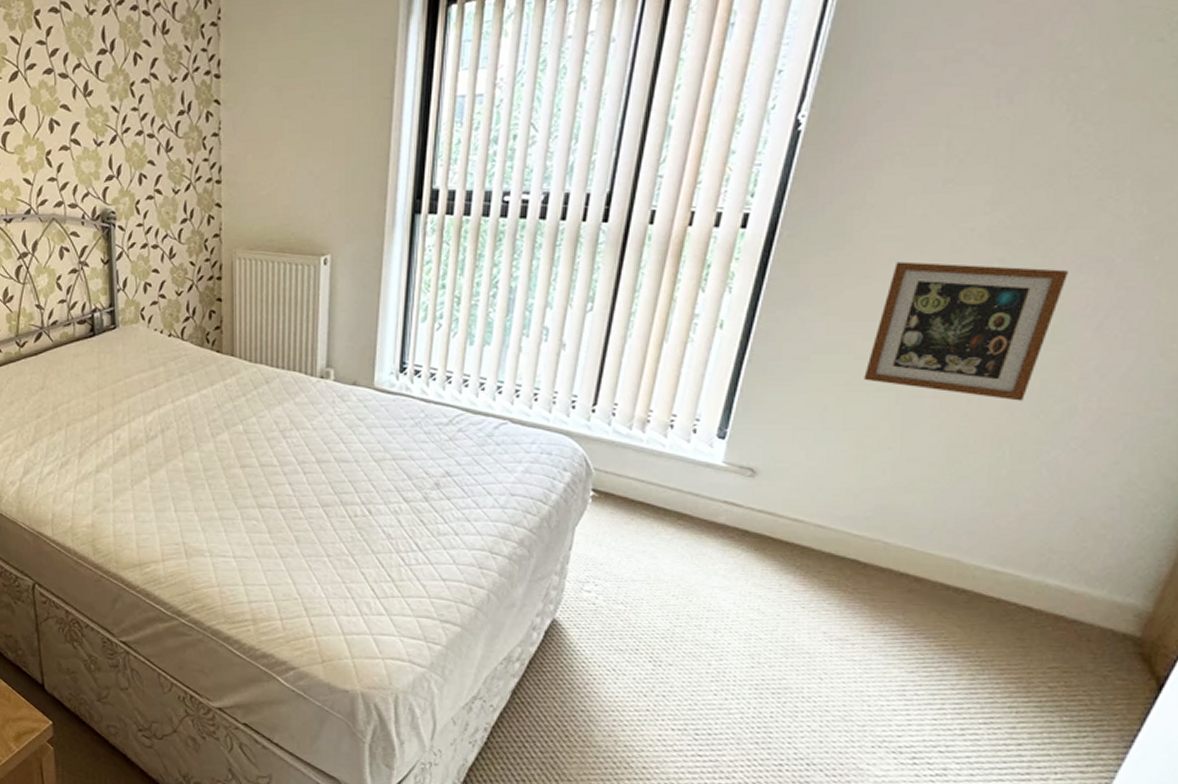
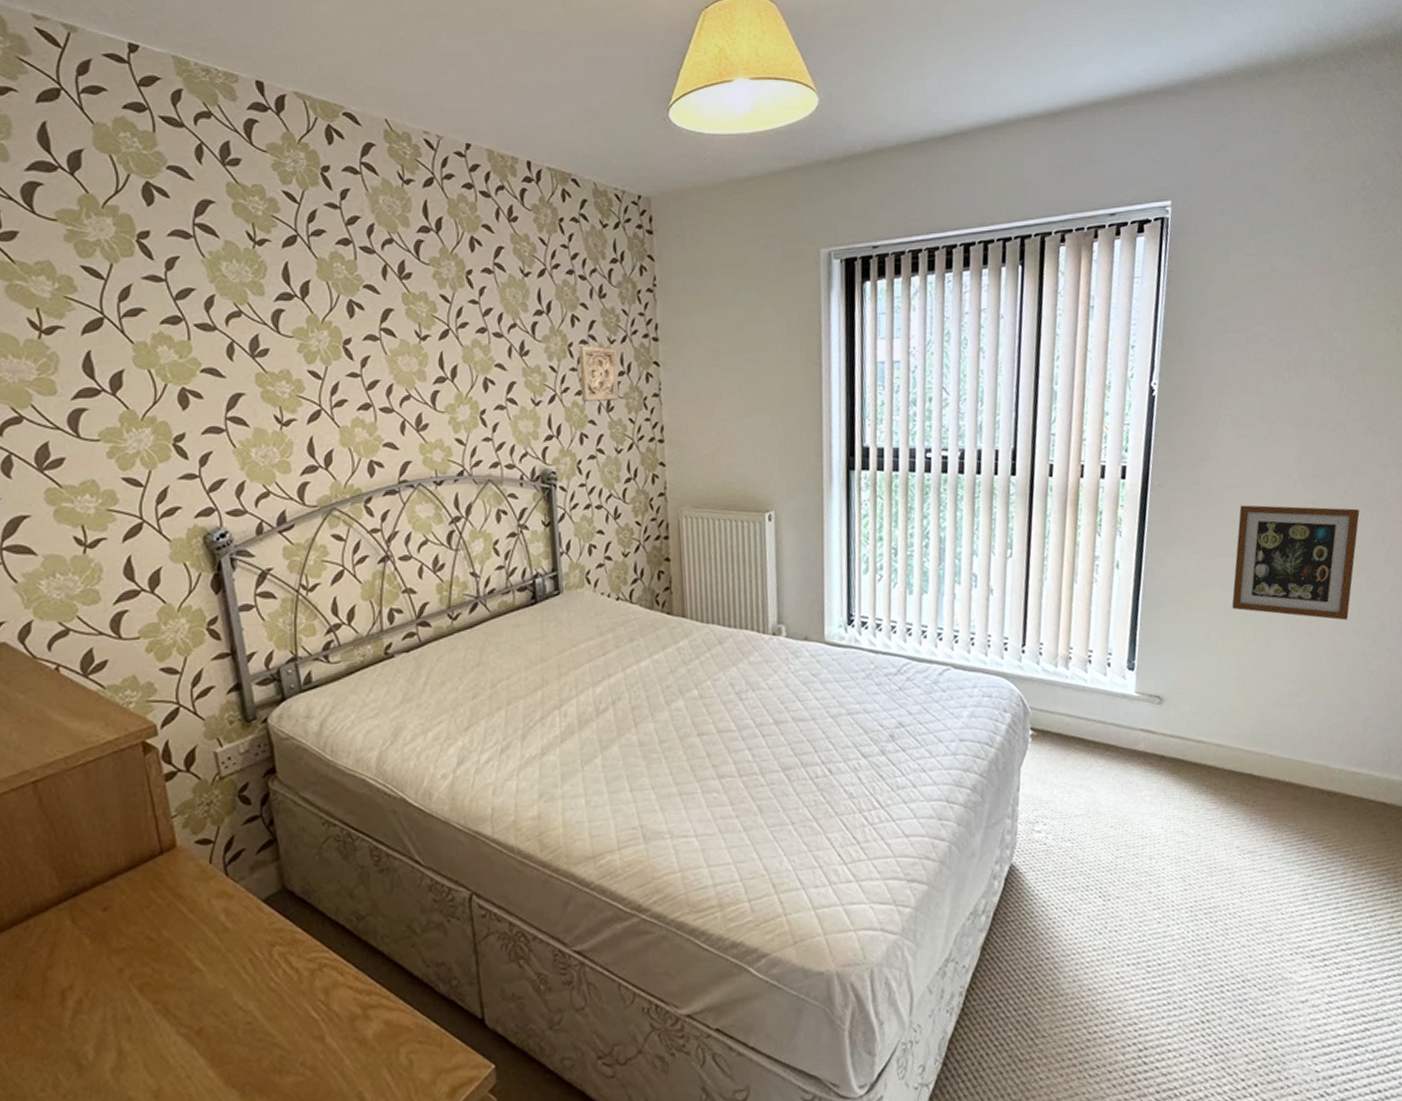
wall ornament: none [140,84,179,142] -> present [578,346,620,402]

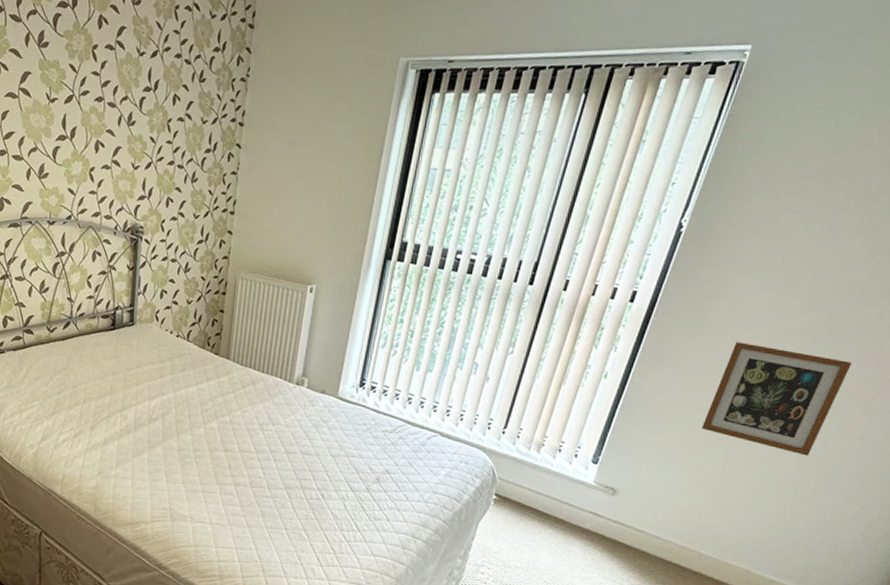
wall ornament: present [578,346,620,402] -> none [172,122,208,173]

